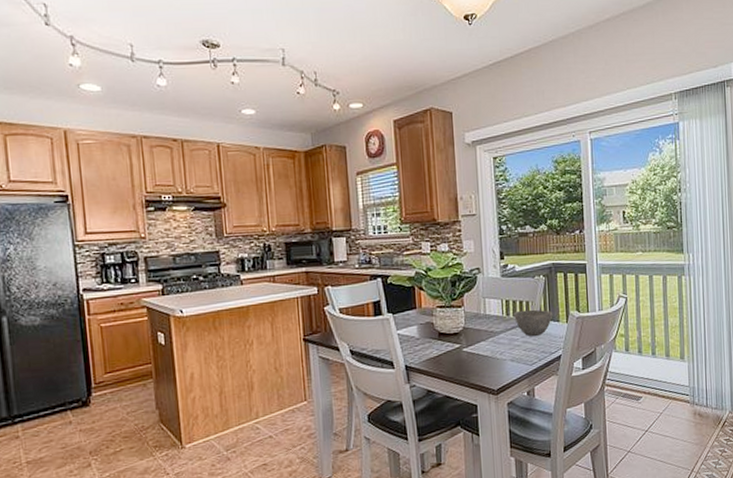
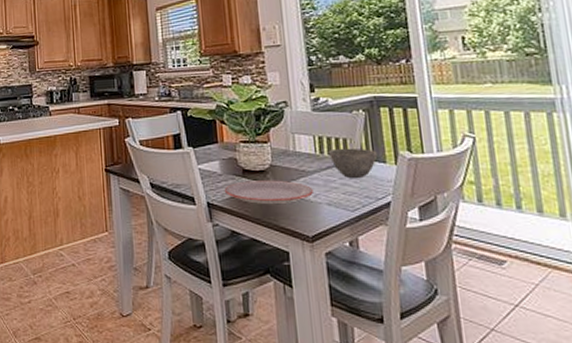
plate: none [421,341,499,364] -> present [224,180,313,204]

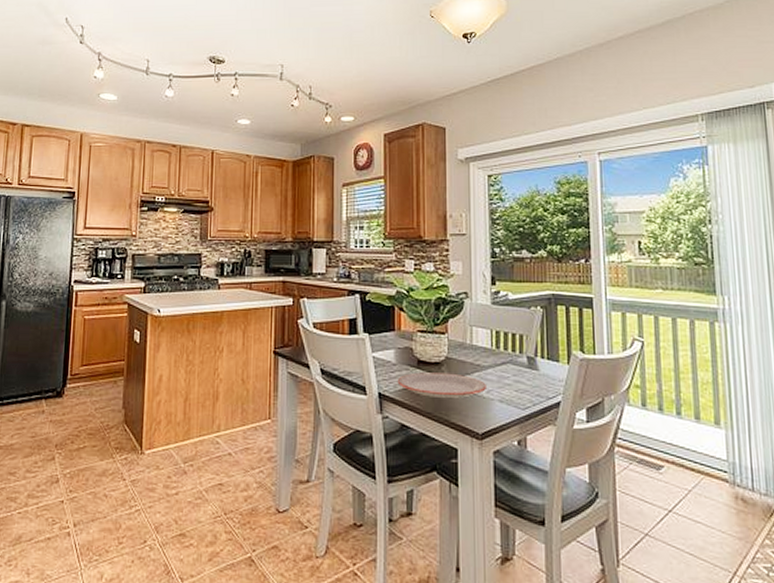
bowl: present [329,148,378,179] -> none [505,344,552,377]

